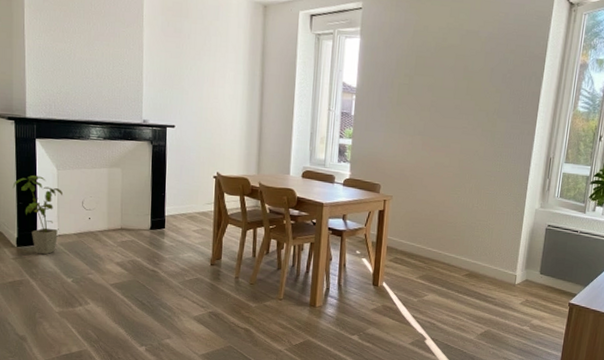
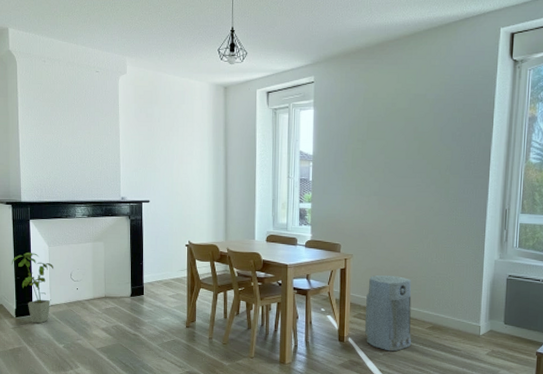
air purifier: none [400,219,451,298] -> present [365,275,412,352]

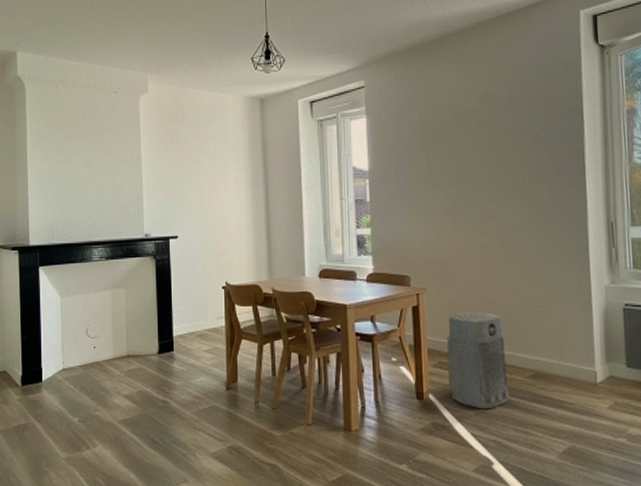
house plant: present [11,252,53,324] -> none [17,305,66,393]

